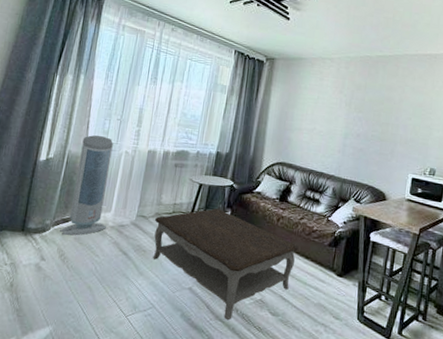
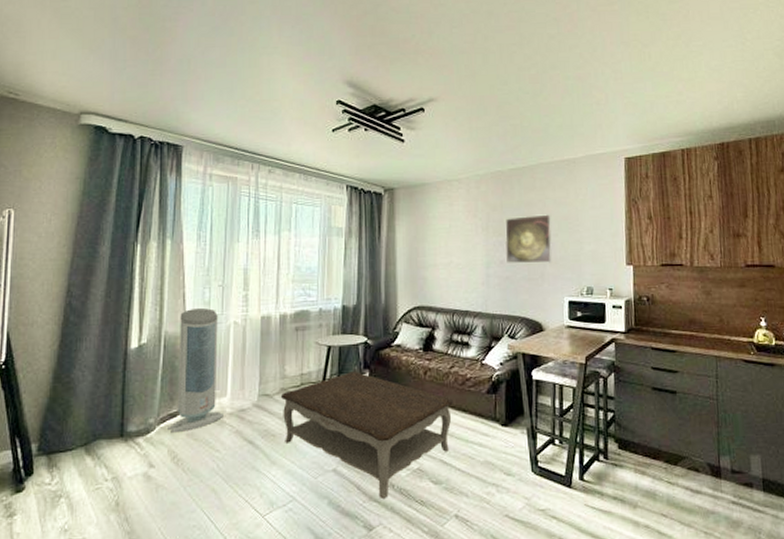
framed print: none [362,98,408,143] -> present [505,214,553,264]

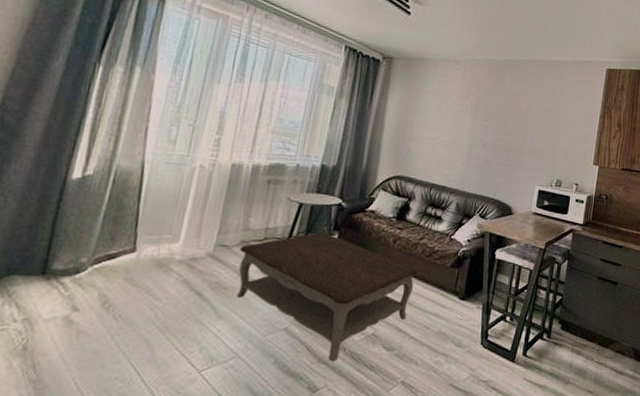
air purifier: present [168,308,223,434] -> none [102,145,183,277]
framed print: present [505,214,553,264] -> none [489,105,536,153]

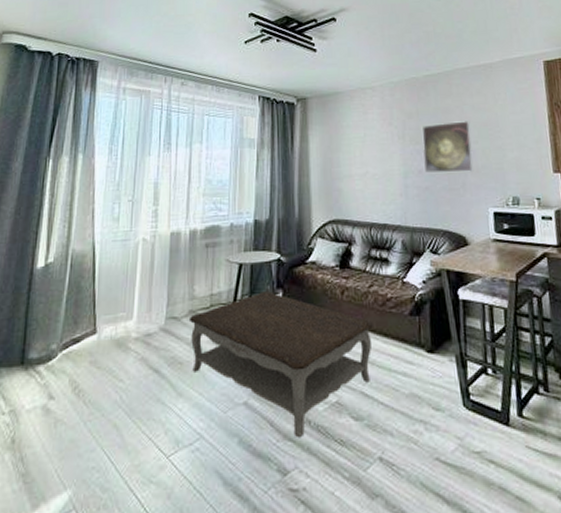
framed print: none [489,105,536,153] -> present [421,121,474,173]

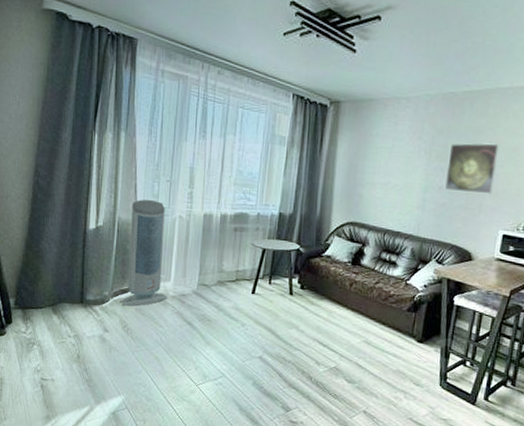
air purifier: none [70,225,129,361] -> present [120,199,167,307]
coffee table: present [188,291,373,437] -> none [217,274,374,387]

